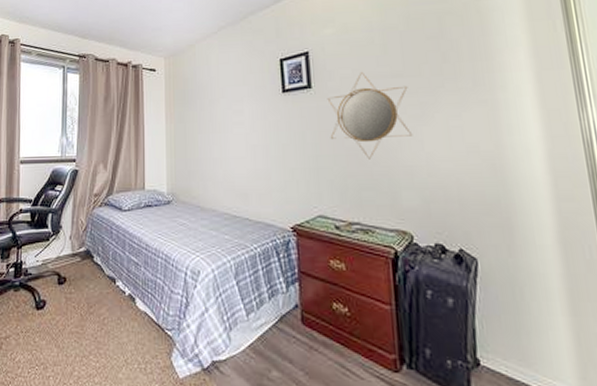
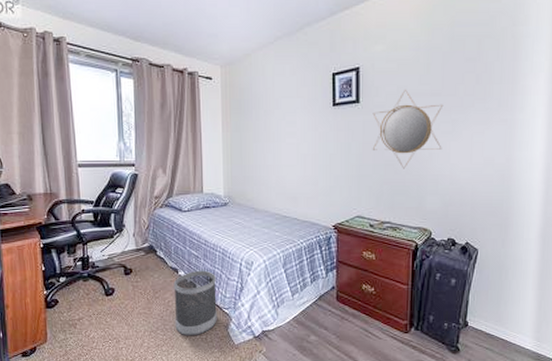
wastebasket: none [110,280,159,365] -> present [173,270,217,336]

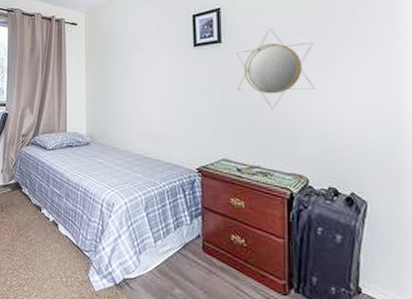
wastebasket: present [173,270,217,336] -> none [36,209,78,278]

